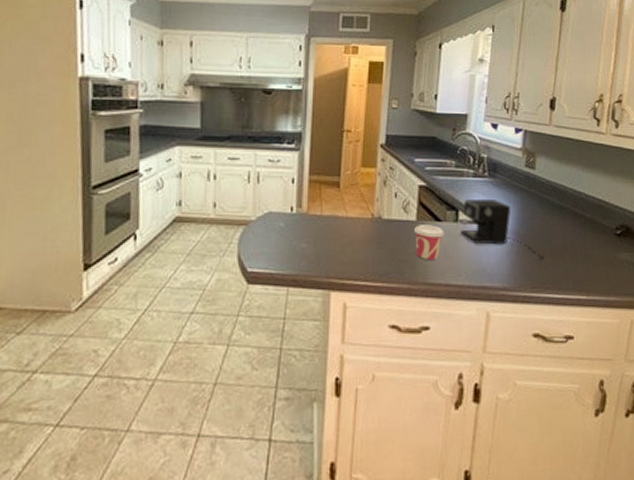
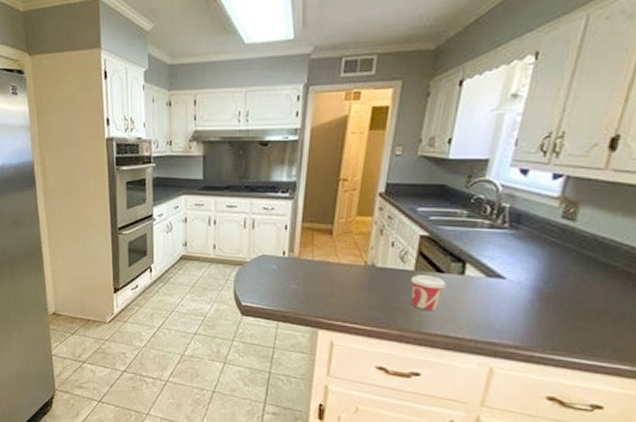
coffee maker: present [458,198,545,261] -> none [464,251,576,323]

